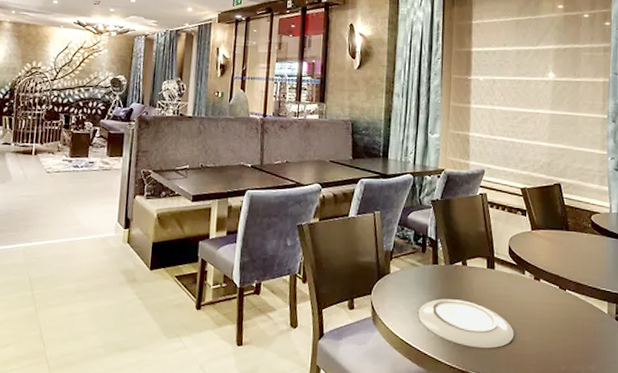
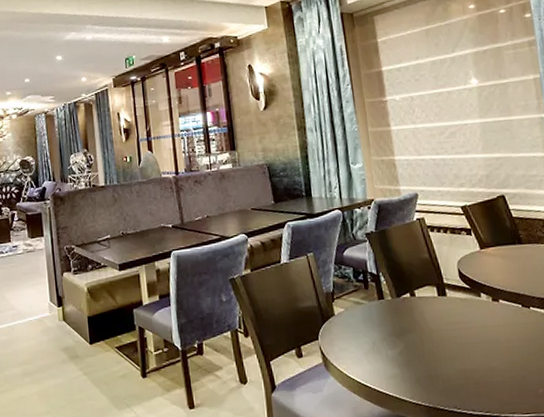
plate: present [418,299,514,349] -> none [371,333,481,382]

